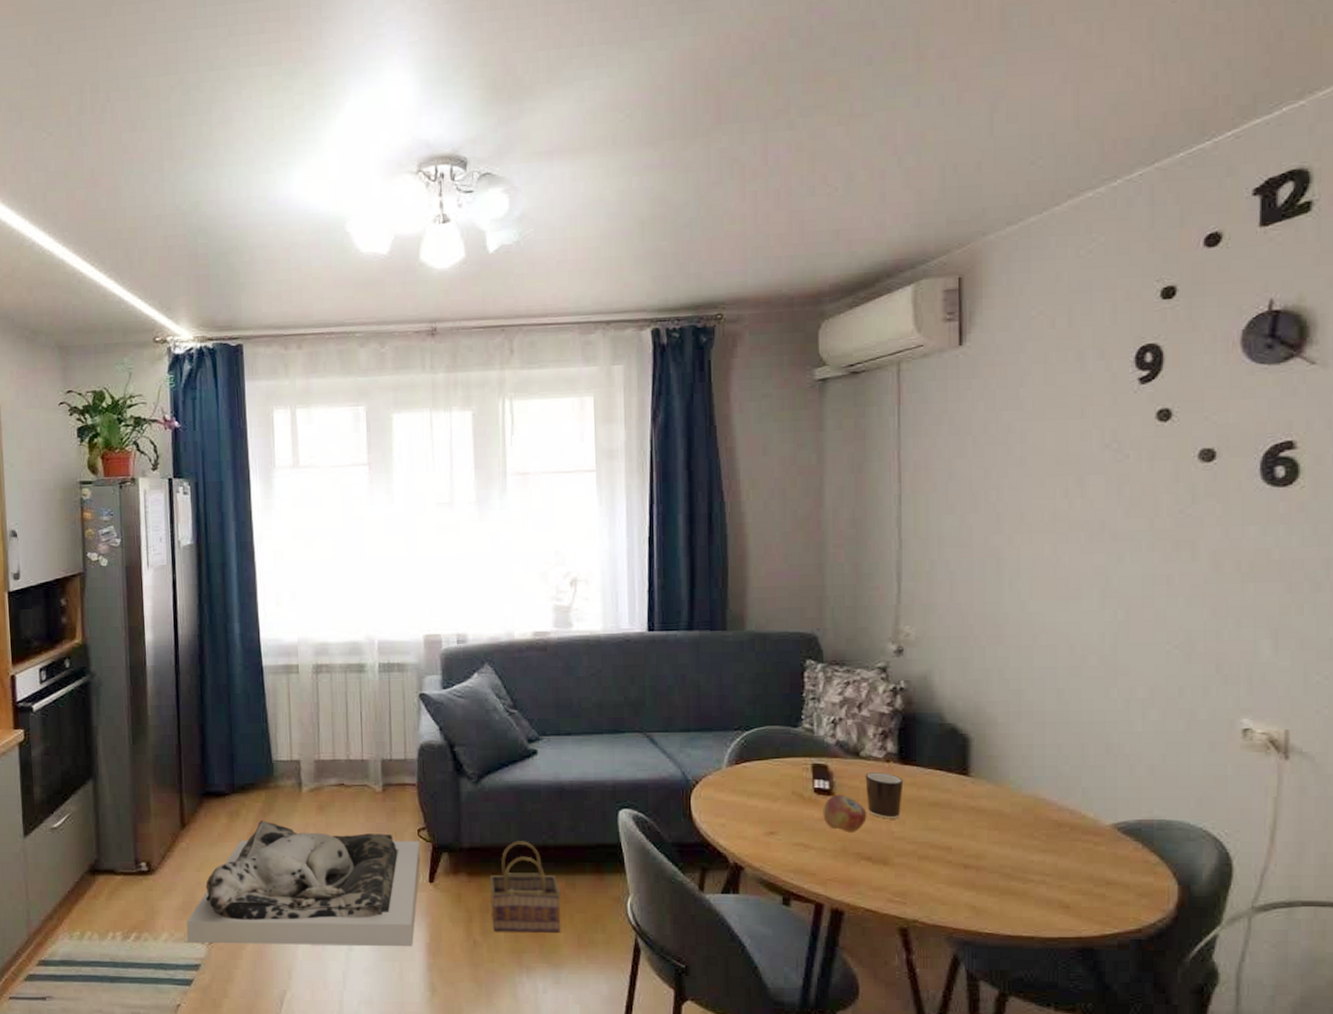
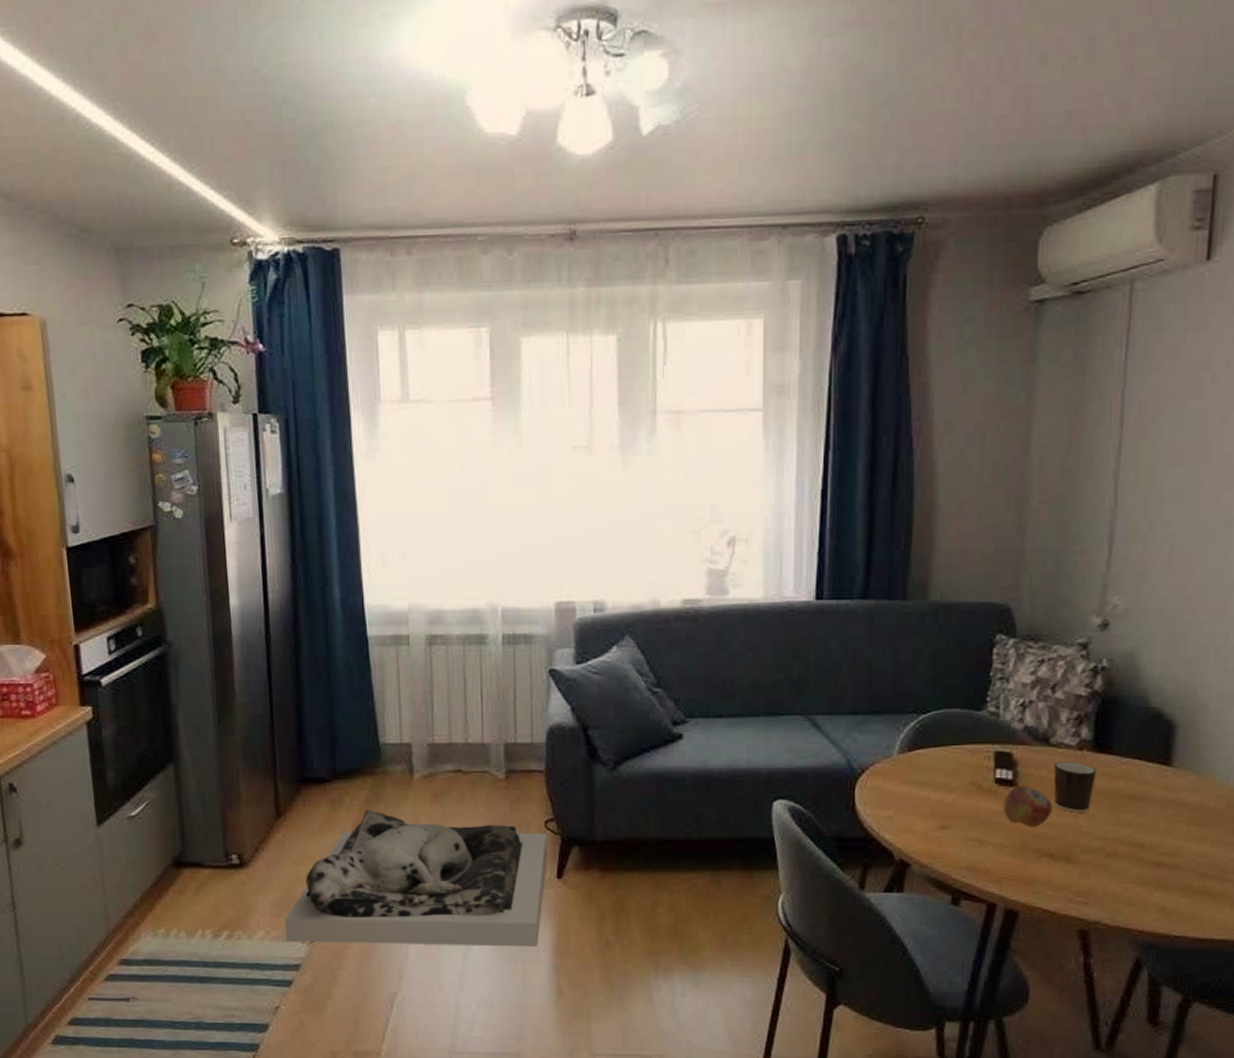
basket: present [489,841,562,932] -> none [624,834,705,933]

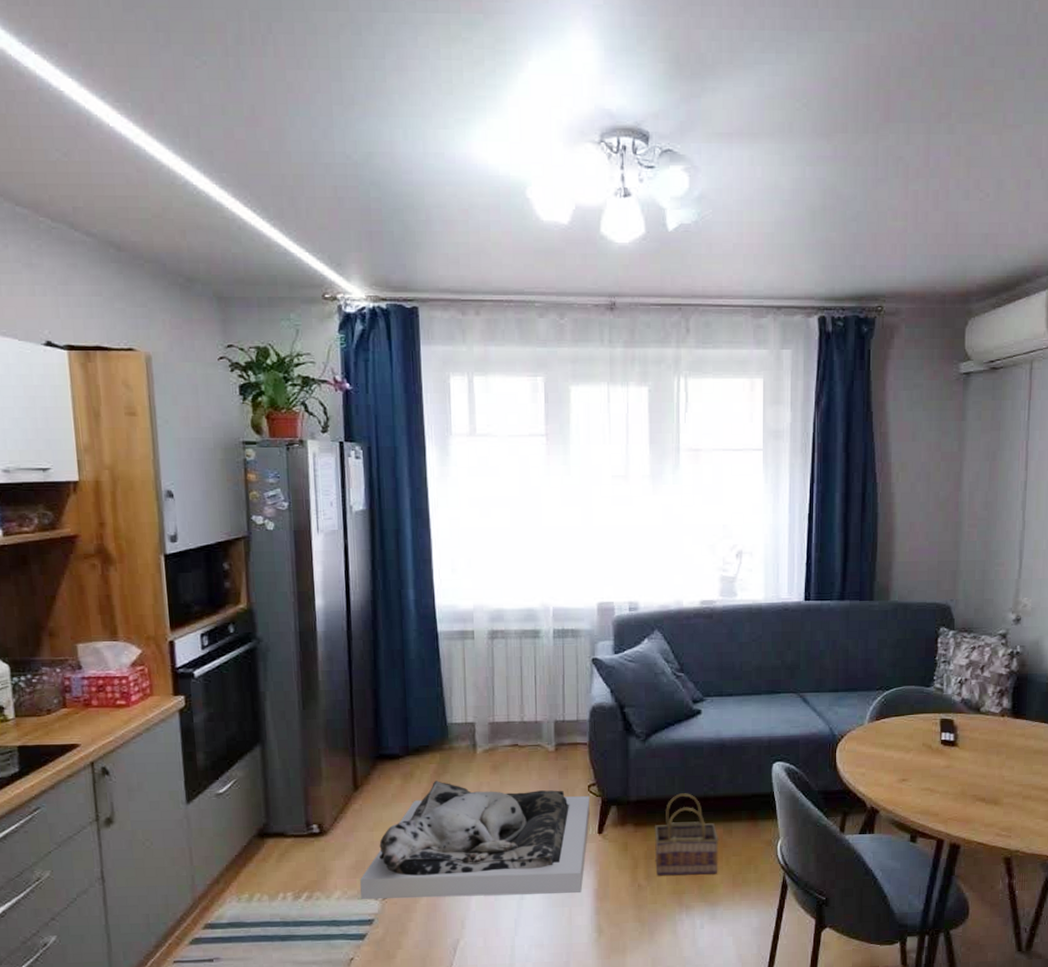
basket: none [624,834,705,933] -> present [654,793,719,876]
fruit: present [1003,785,1053,827] -> none [947,745,983,778]
mug: present [1053,761,1097,813] -> none [983,725,1015,766]

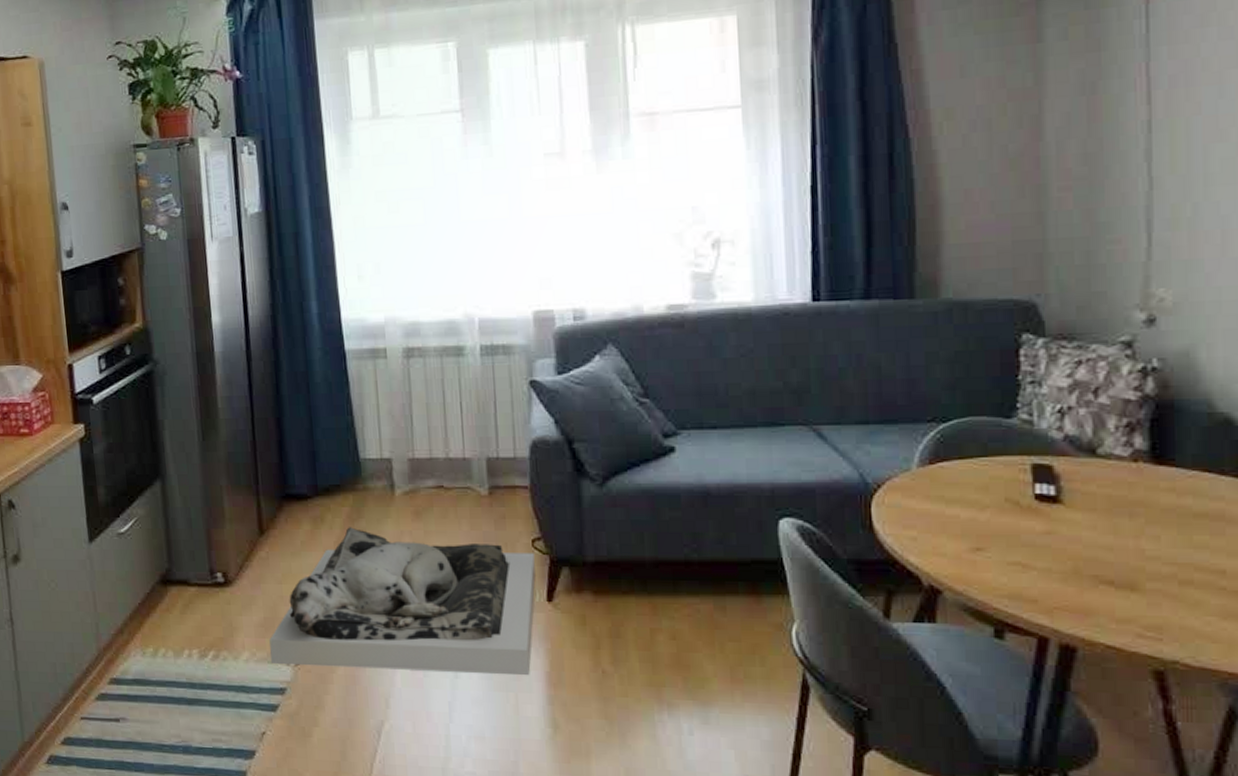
basket: present [654,793,719,876] -> none [619,555,710,664]

